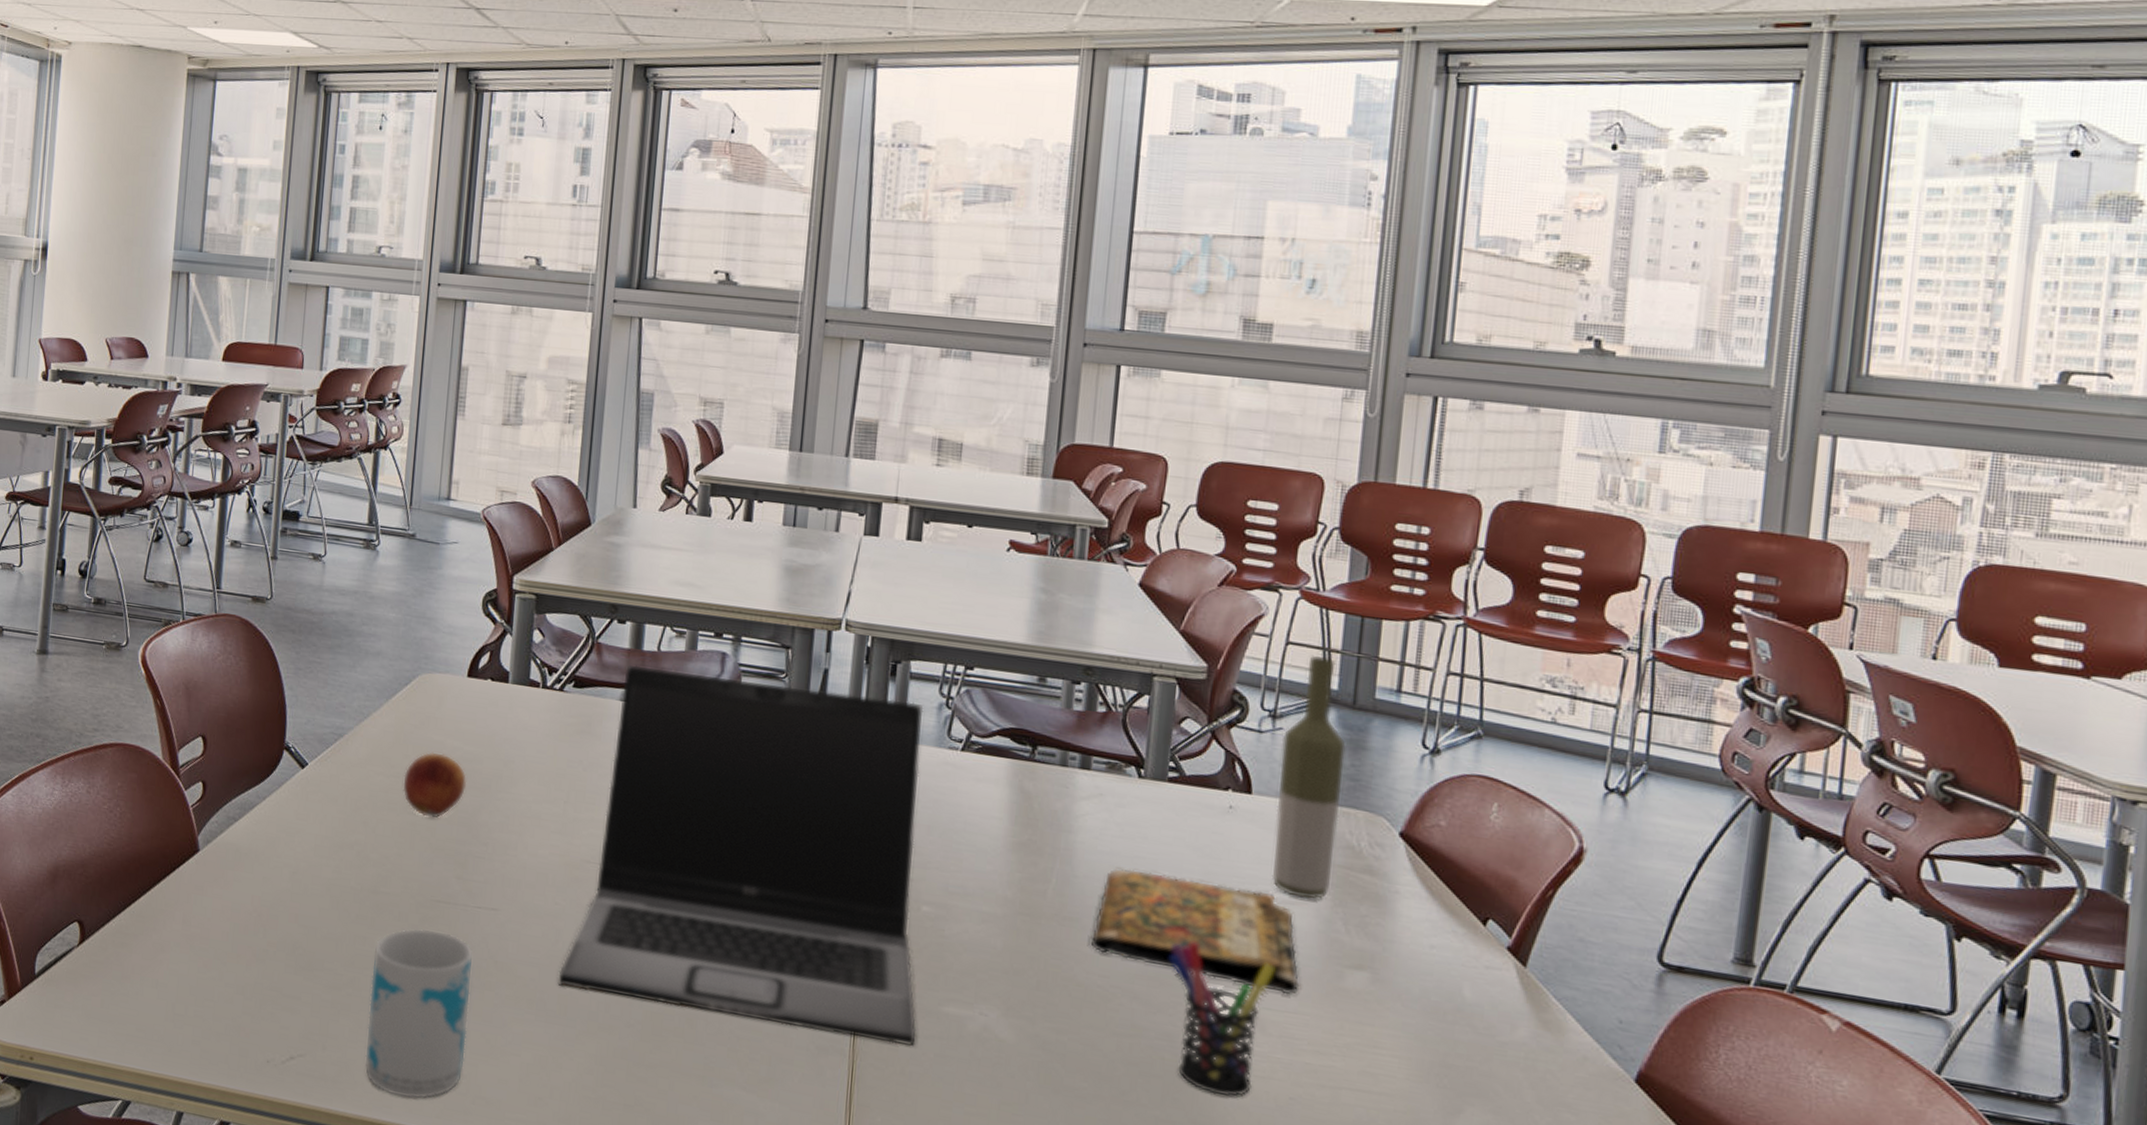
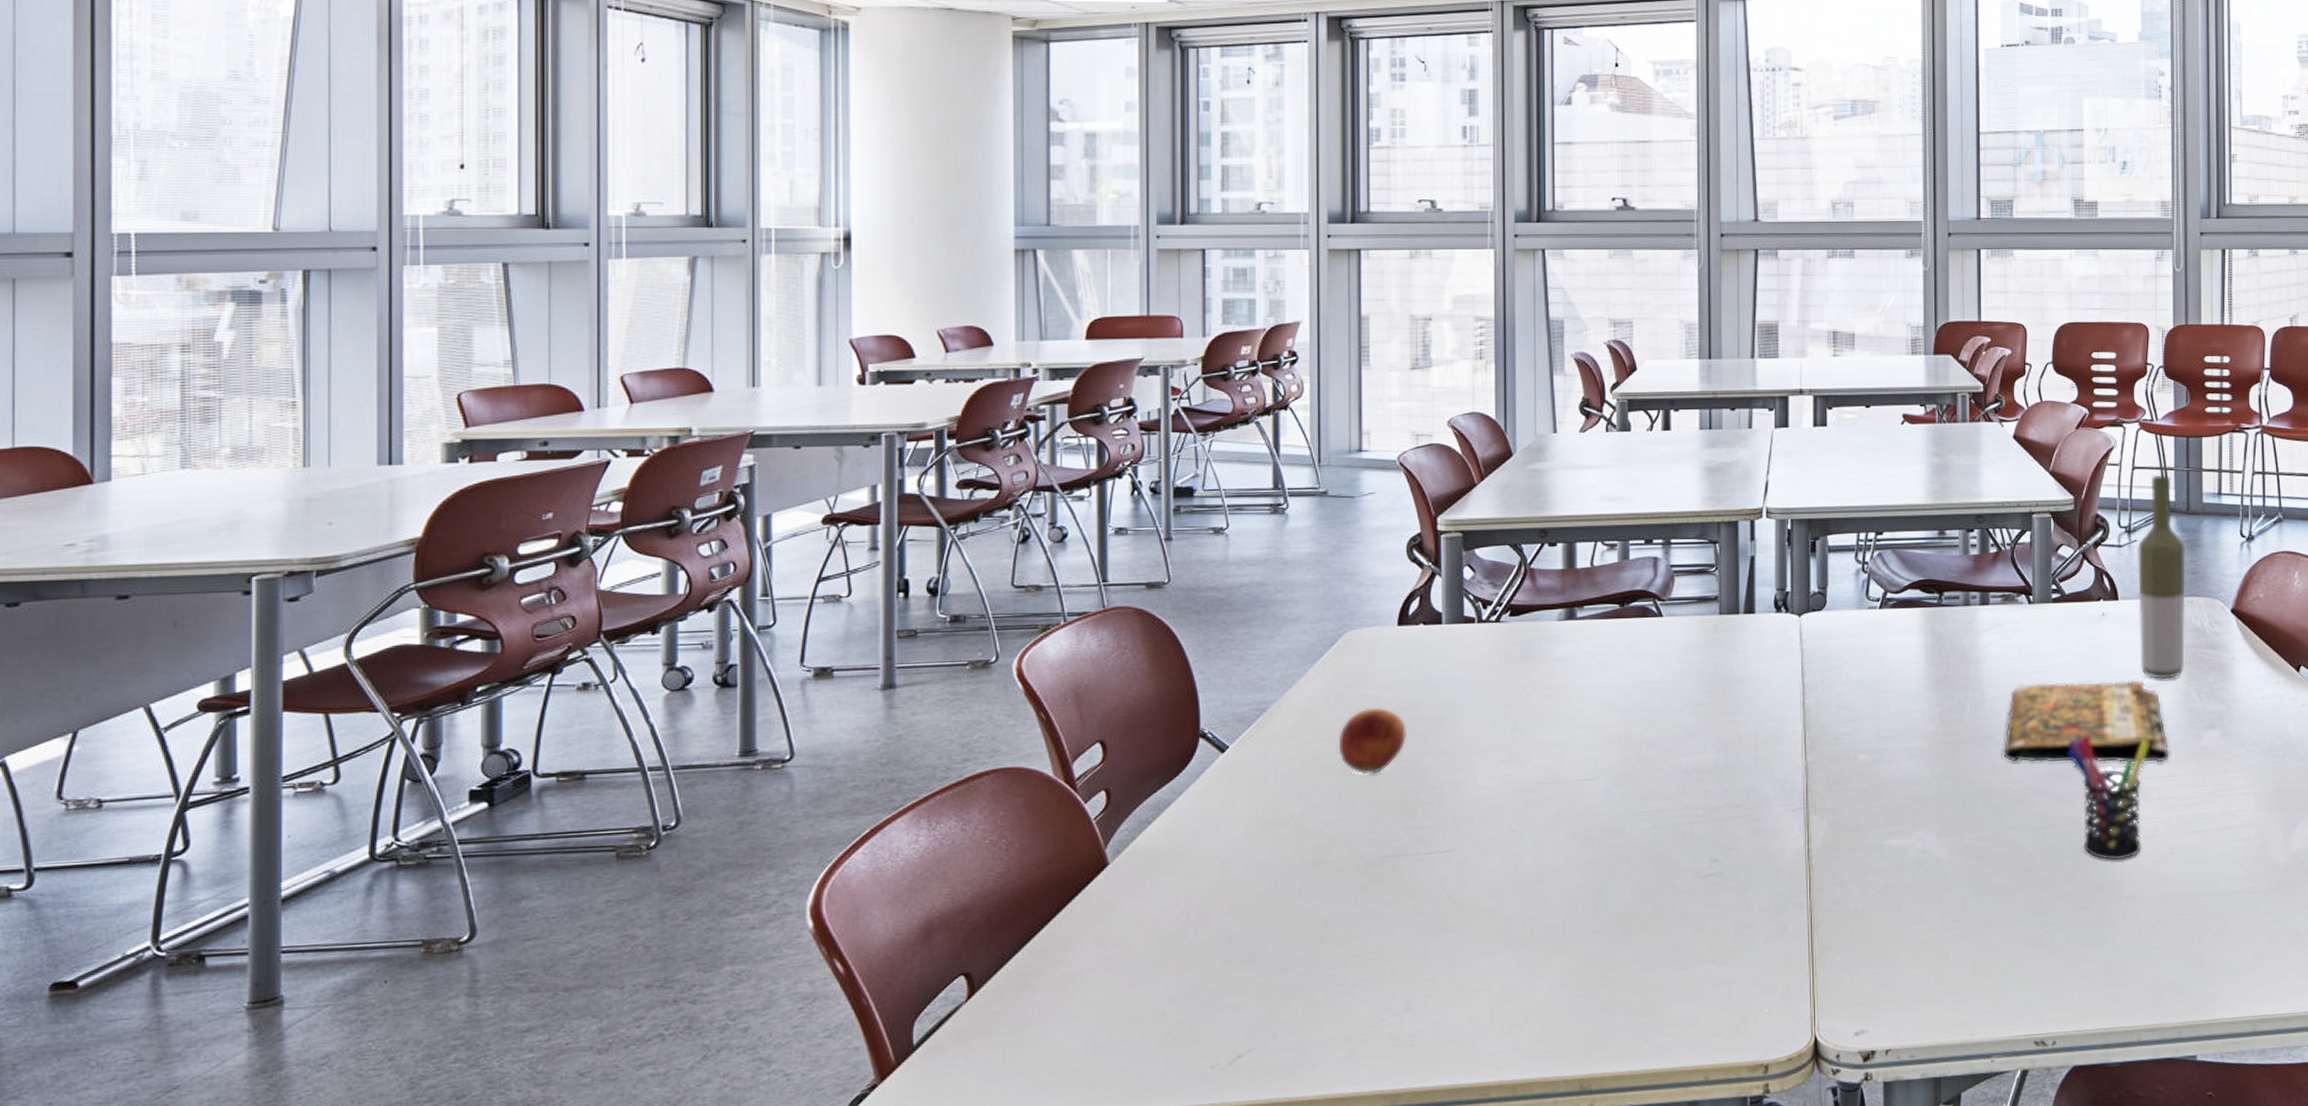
mug: present [365,928,474,1099] -> none [1322,886,1431,1064]
laptop: present [557,664,924,1046] -> none [1521,573,1865,910]

